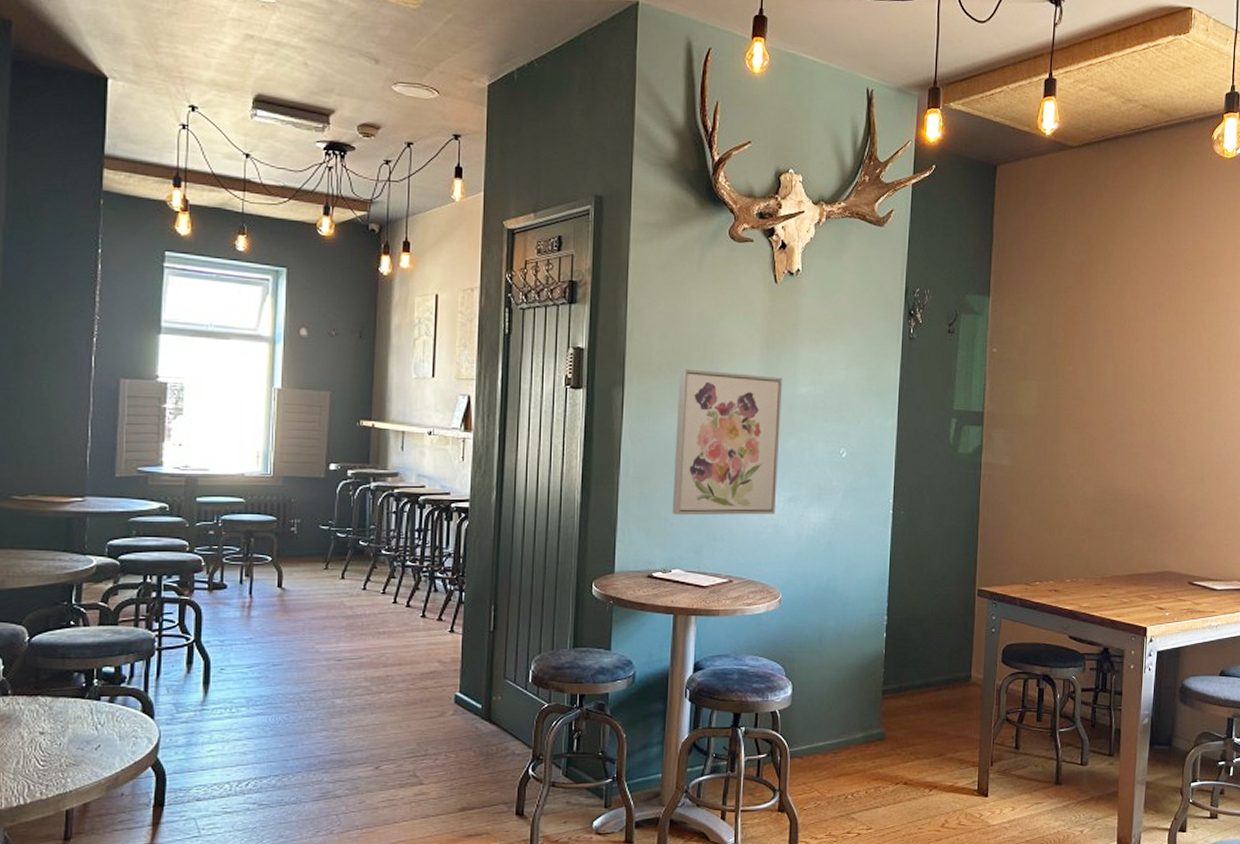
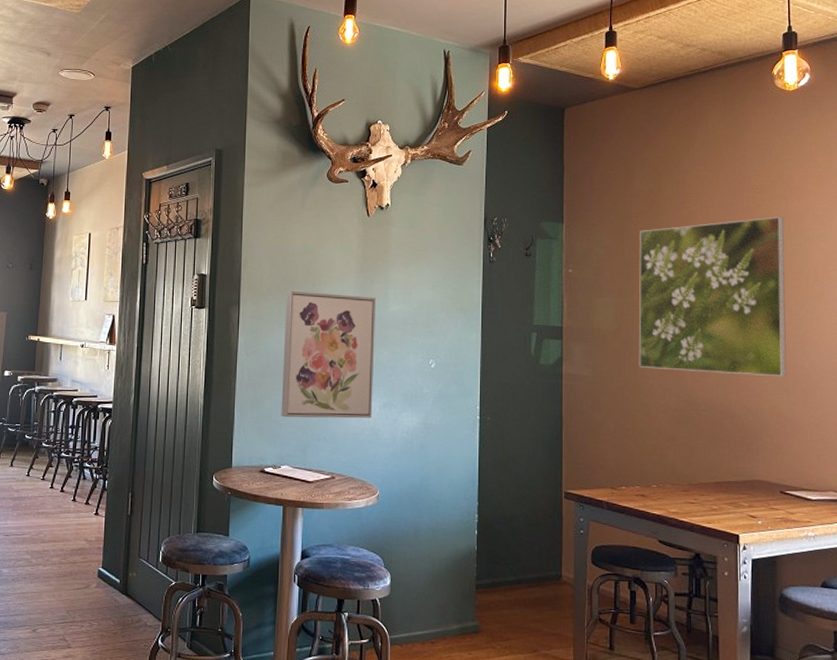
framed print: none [1059,295,1213,466] -> present [638,217,787,377]

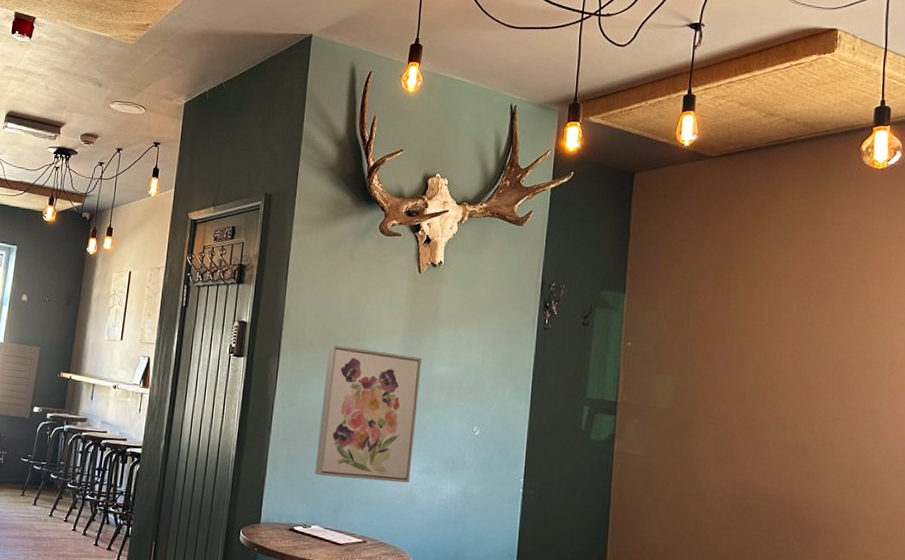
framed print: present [638,217,787,377] -> none [696,301,864,472]

